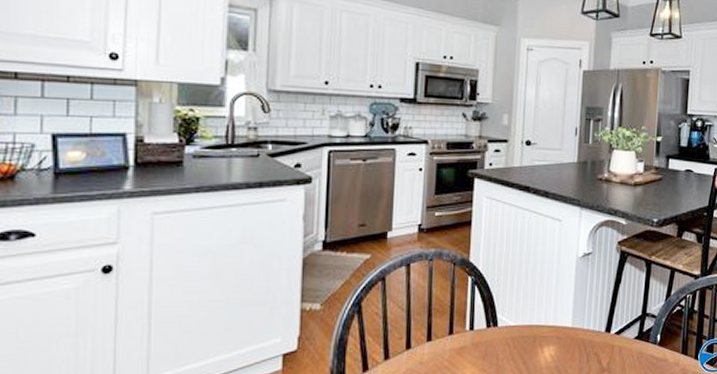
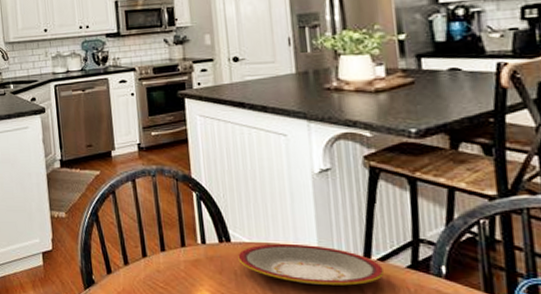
plate: none [502,324,618,361] -> present [238,243,384,286]

